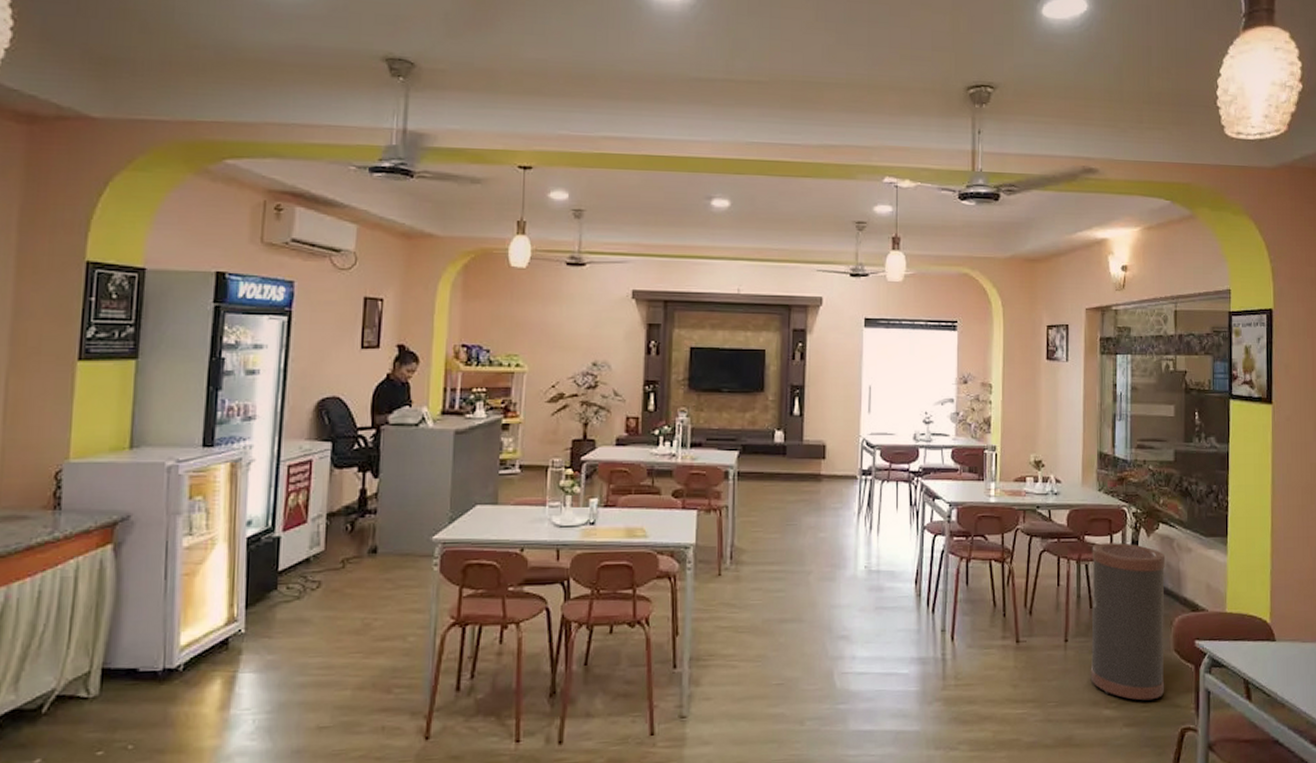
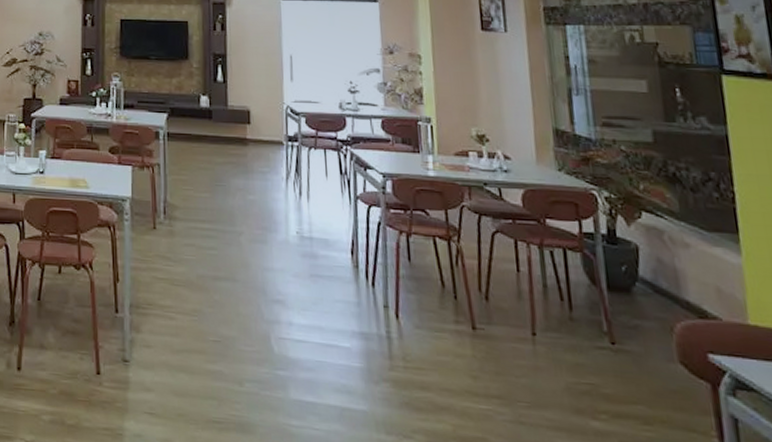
trash can: present [1090,543,1166,701] -> none [556,228,671,418]

